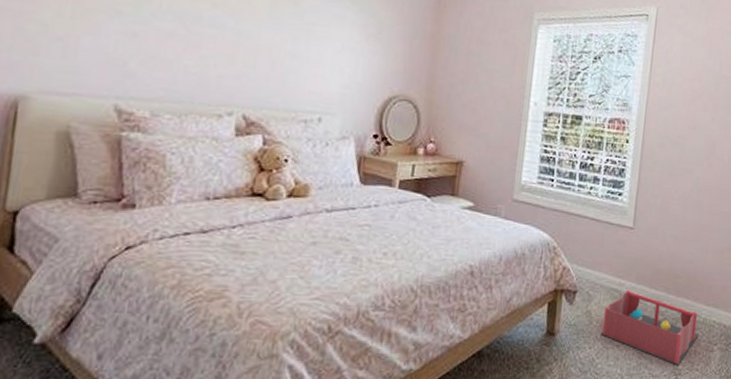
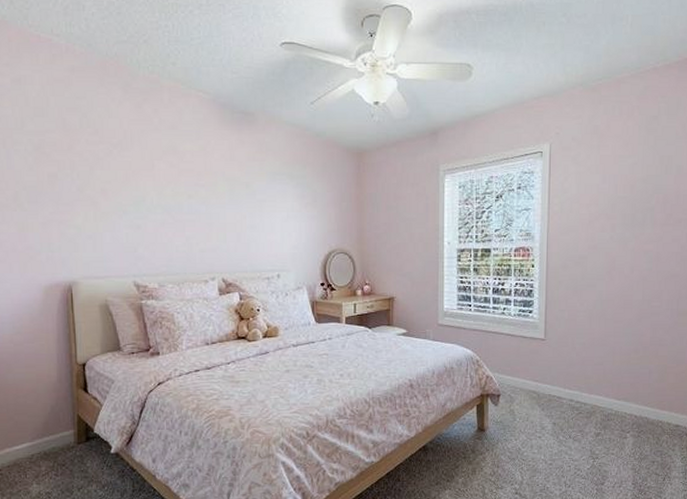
toy box: present [601,289,699,366] -> none [524,391,612,452]

